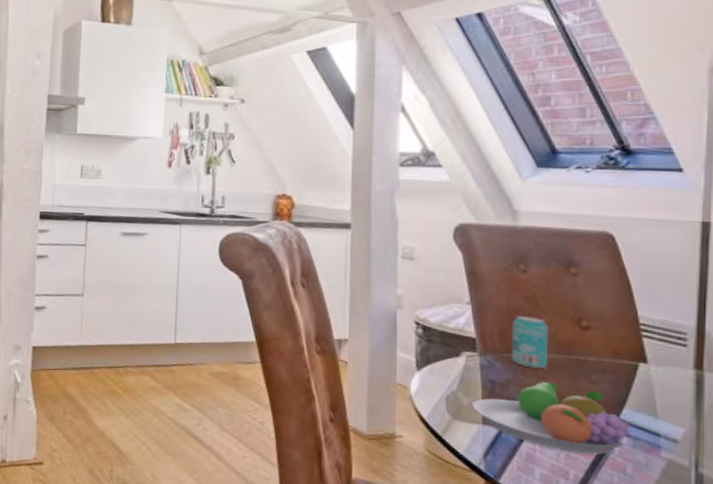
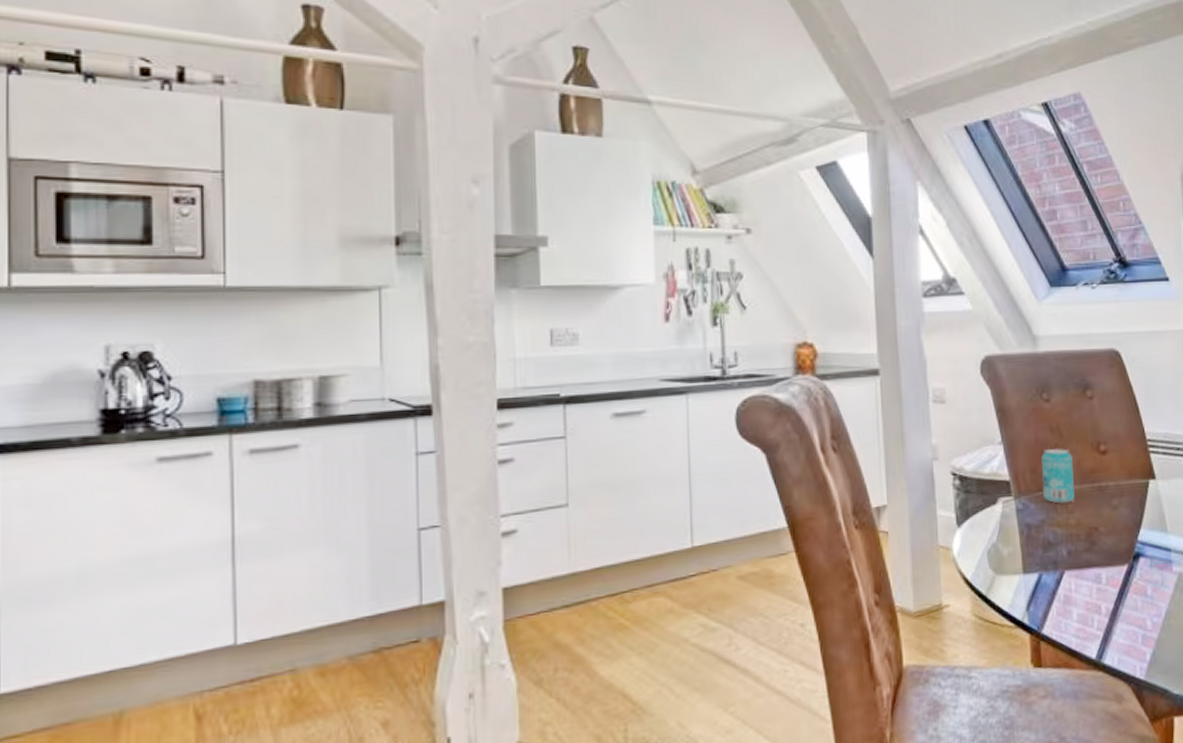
fruit bowl: present [473,382,631,455] -> none [1012,514,1147,586]

